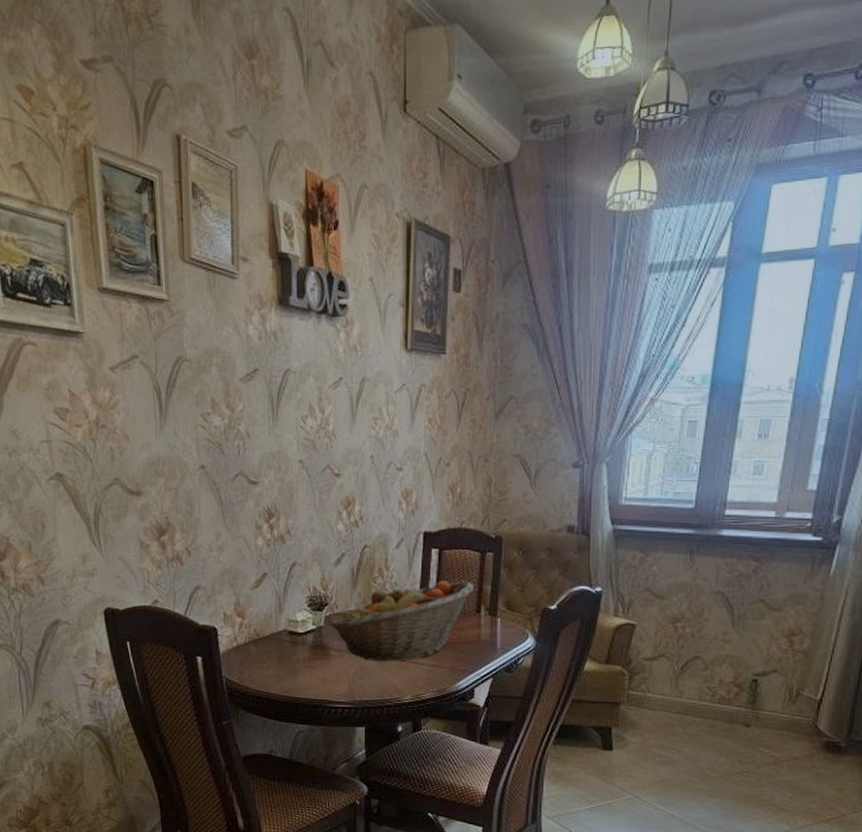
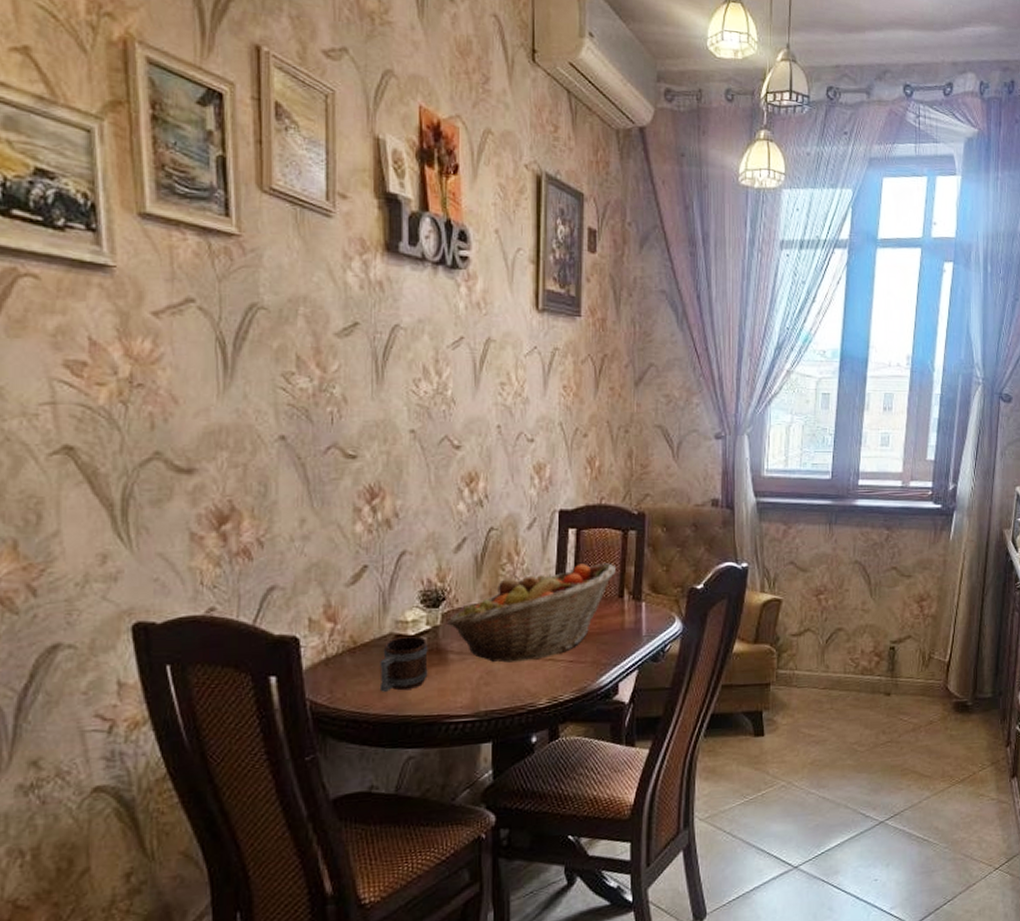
mug: none [277,632,314,677] -> present [379,635,428,692]

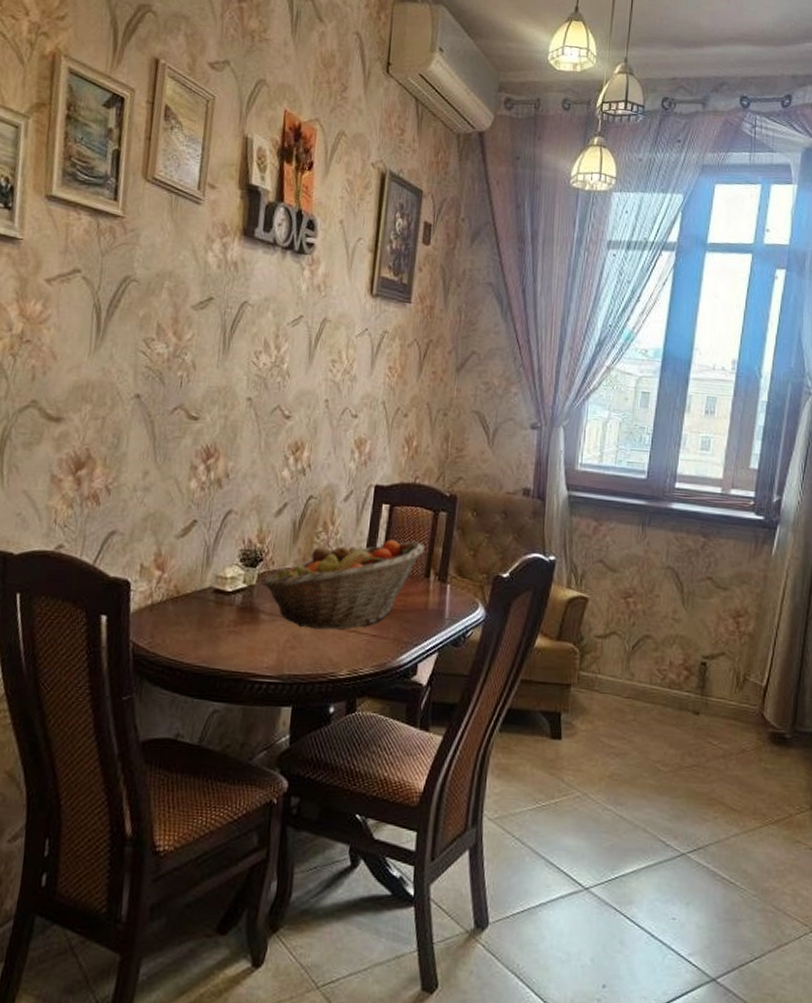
mug: present [379,635,428,692] -> none [196,591,243,644]

